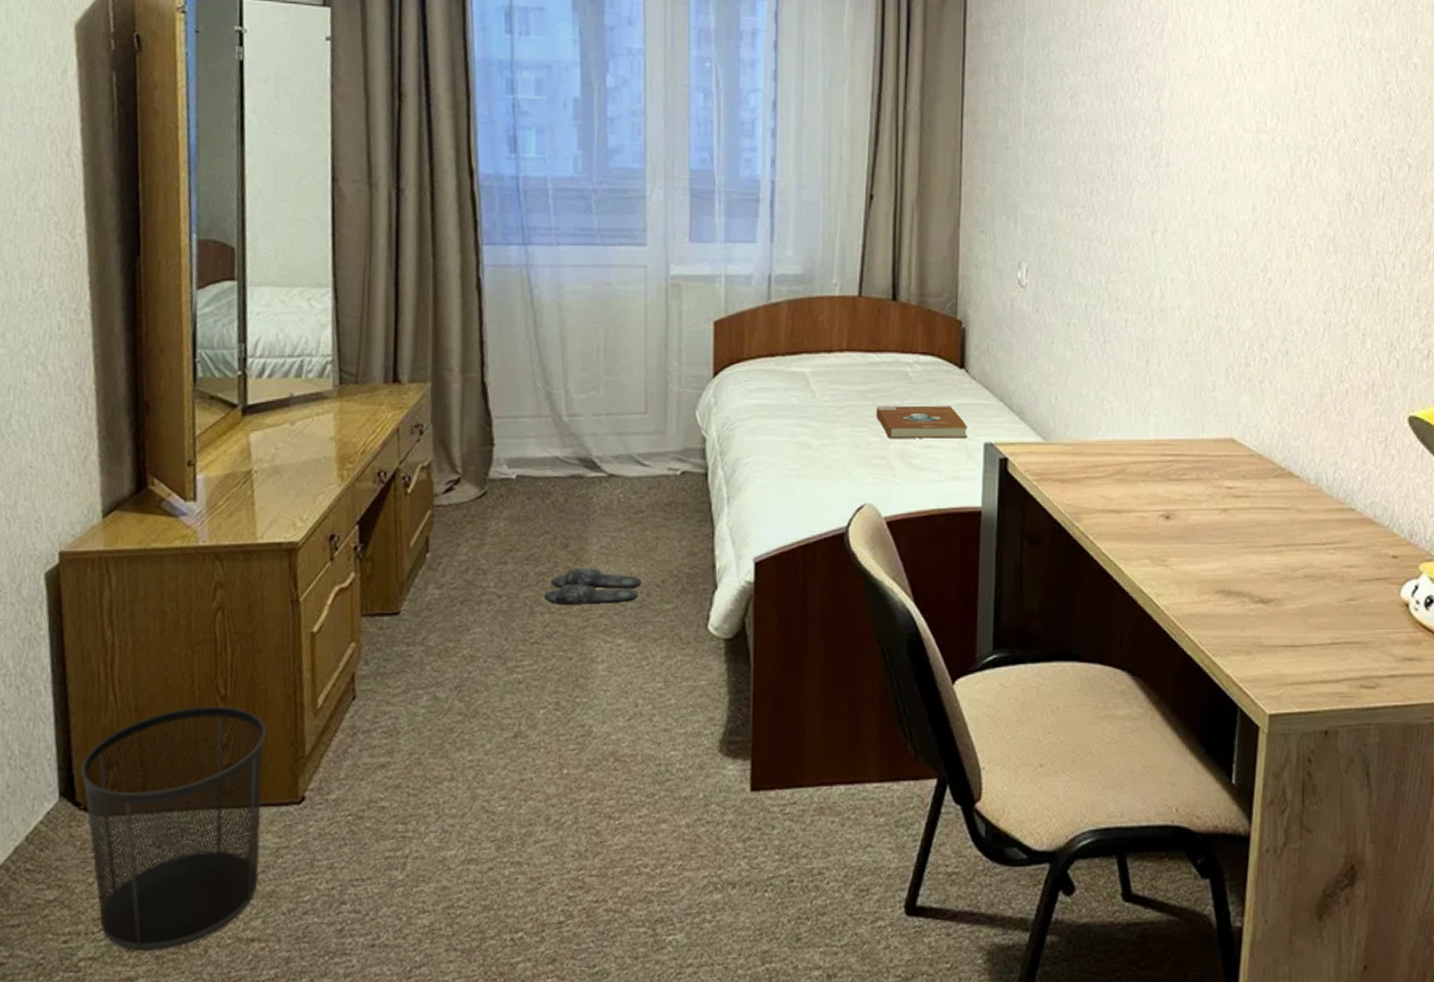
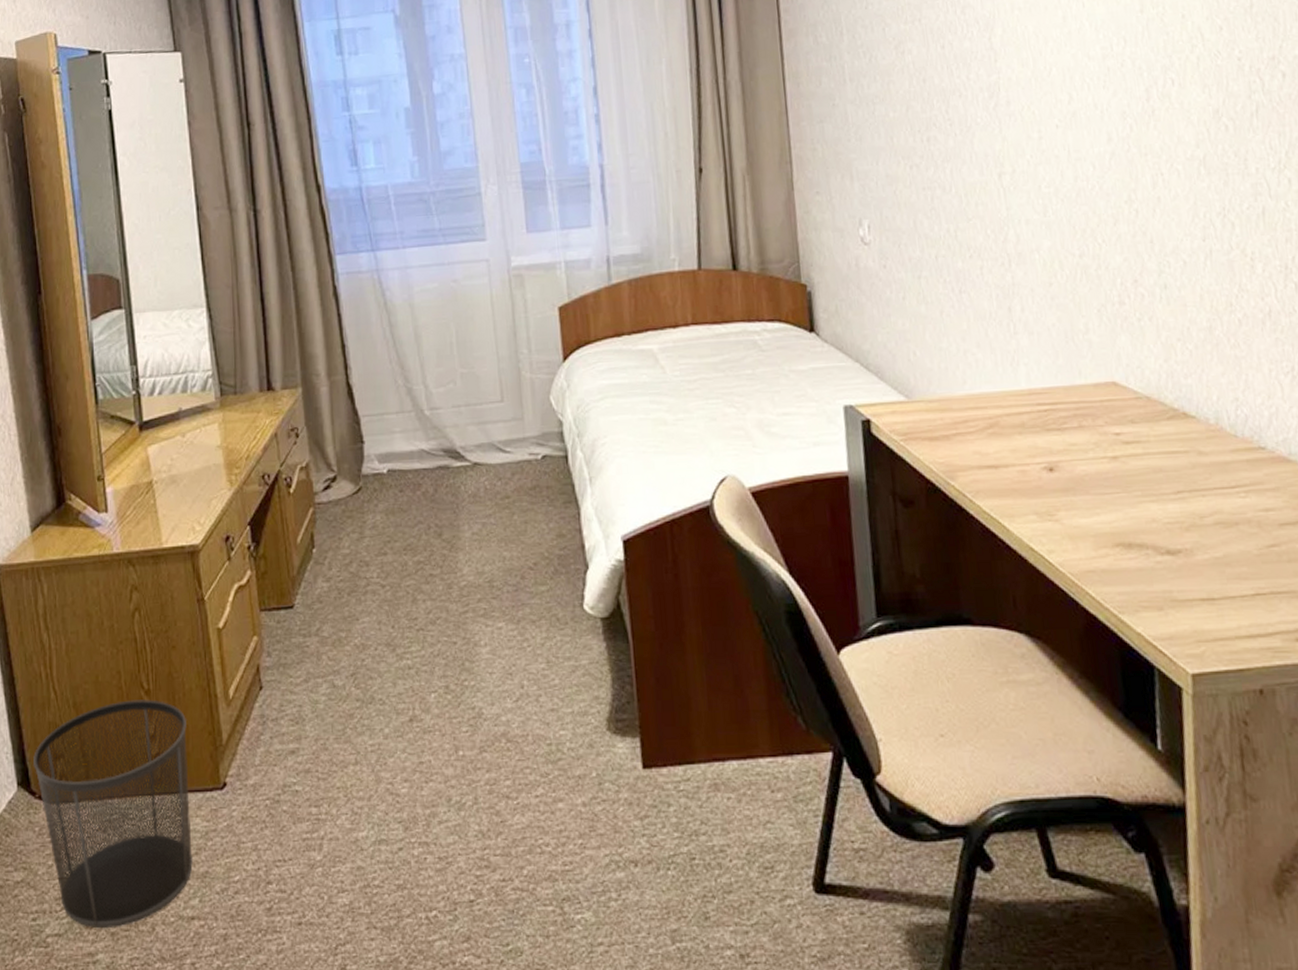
slippers: present [544,567,641,605] -> none [425,554,514,591]
book: present [876,405,967,439] -> none [728,371,825,409]

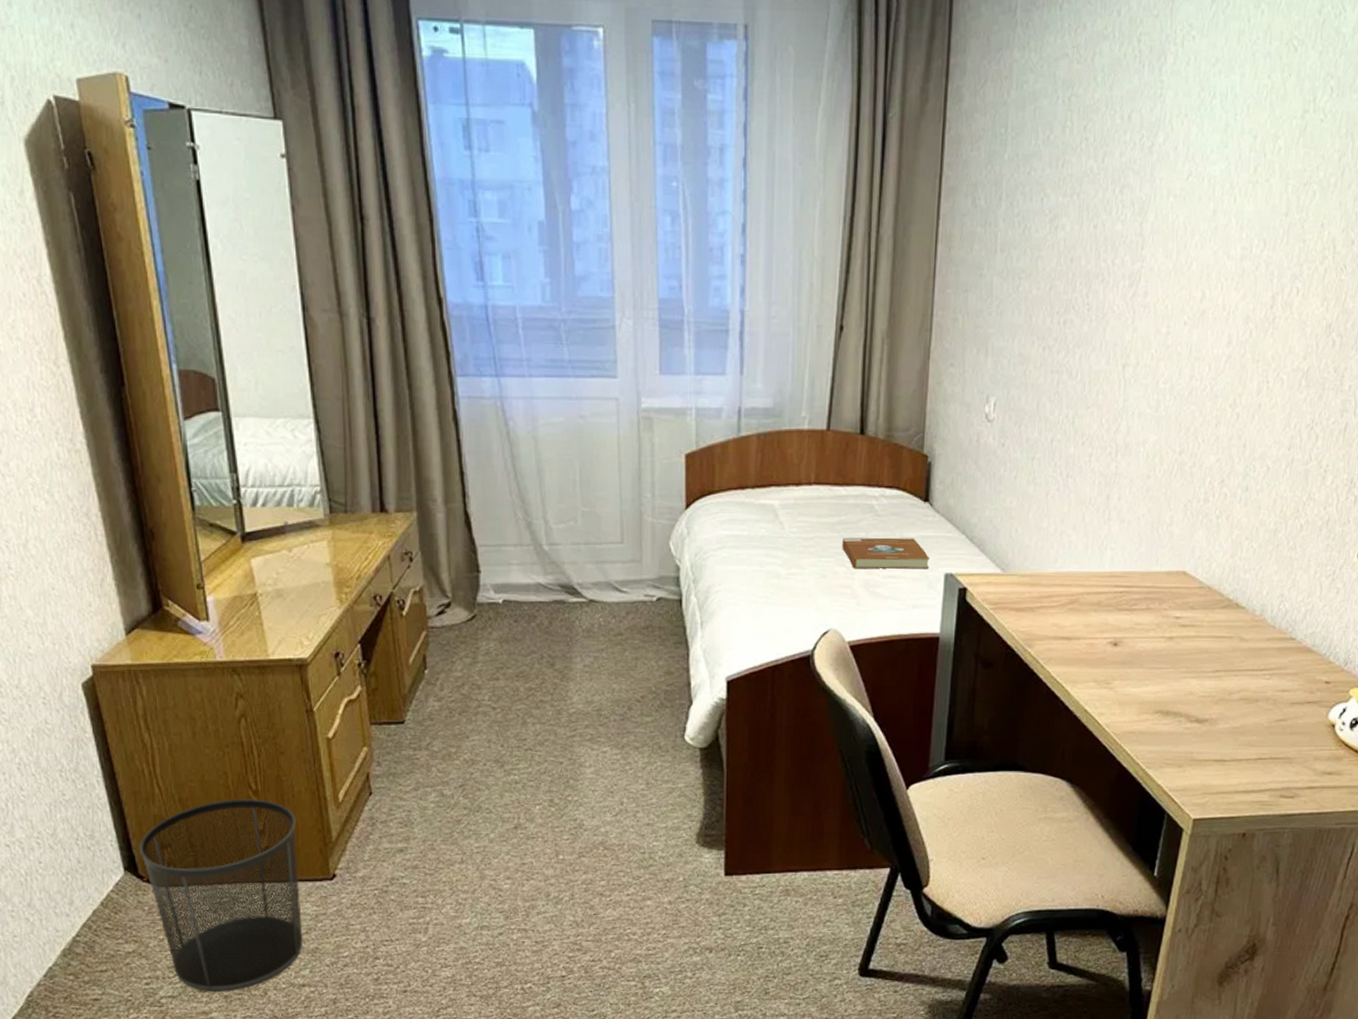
book: none [728,371,825,409] -> present [842,537,929,569]

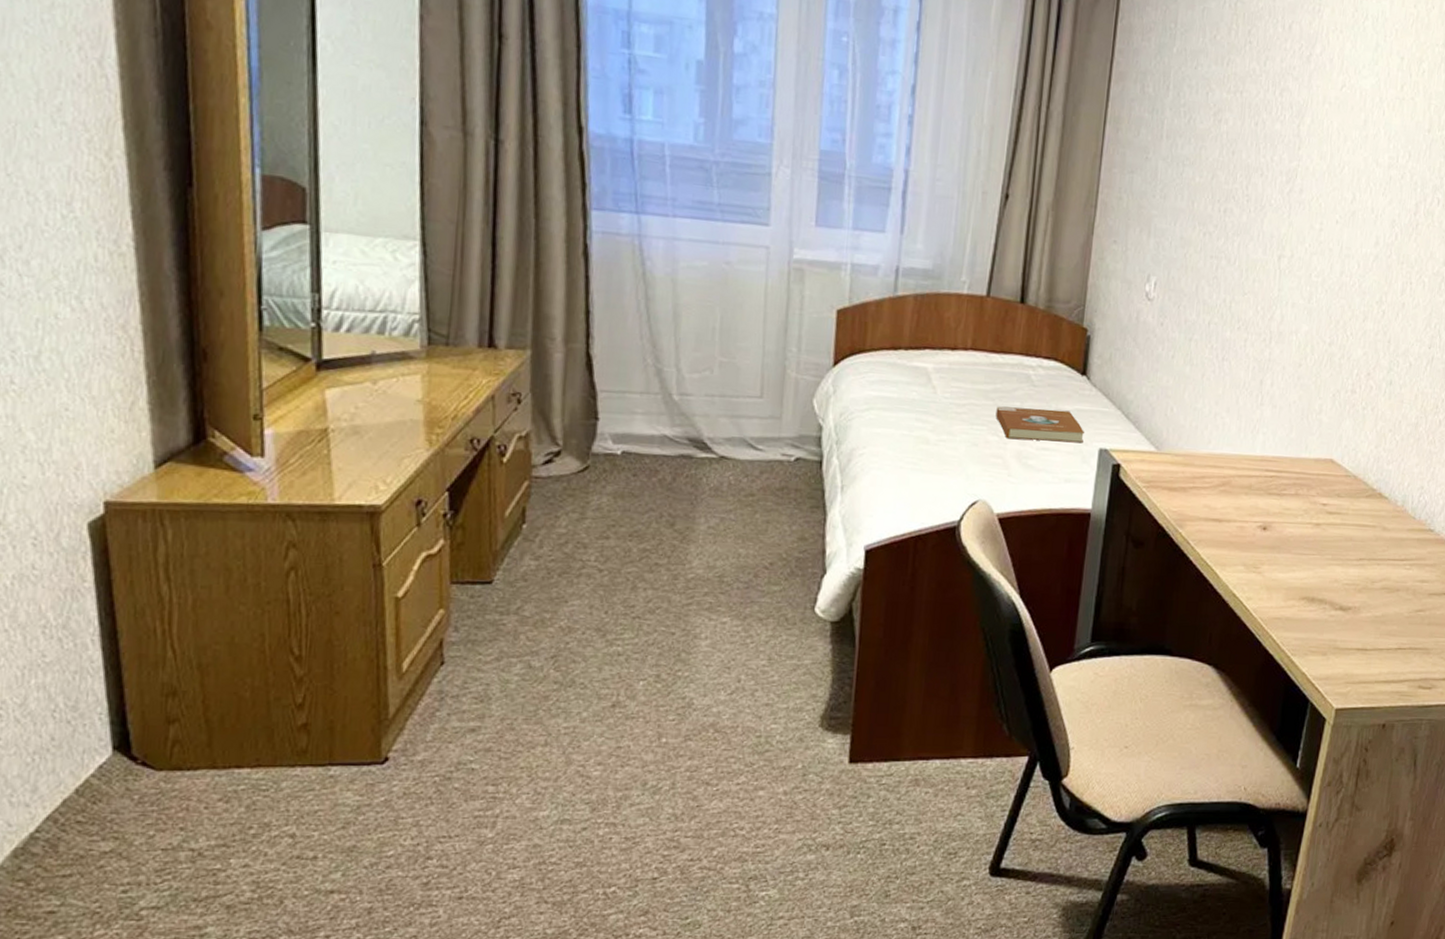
waste bin: present [139,799,304,993] -> none [137,665,345,902]

